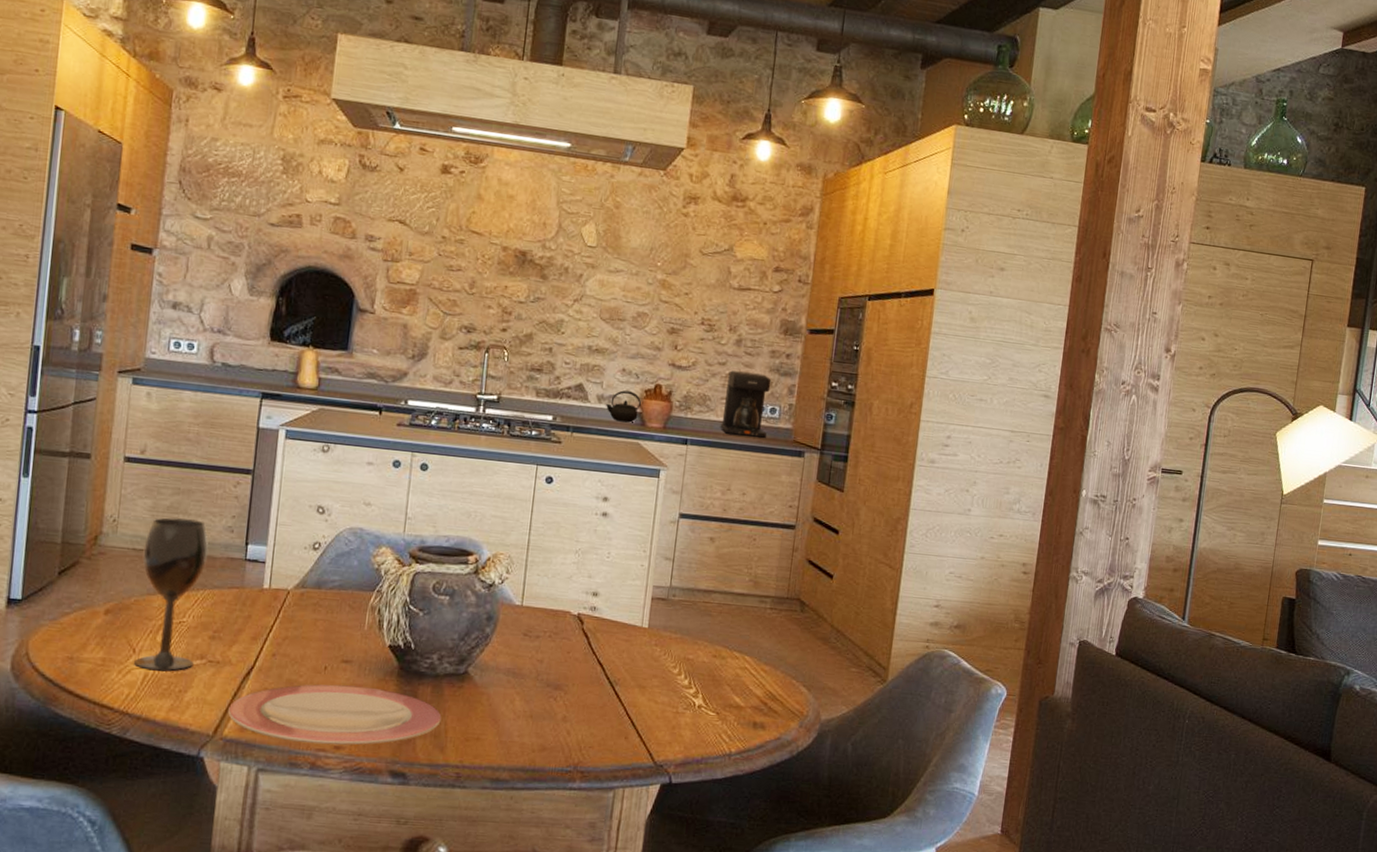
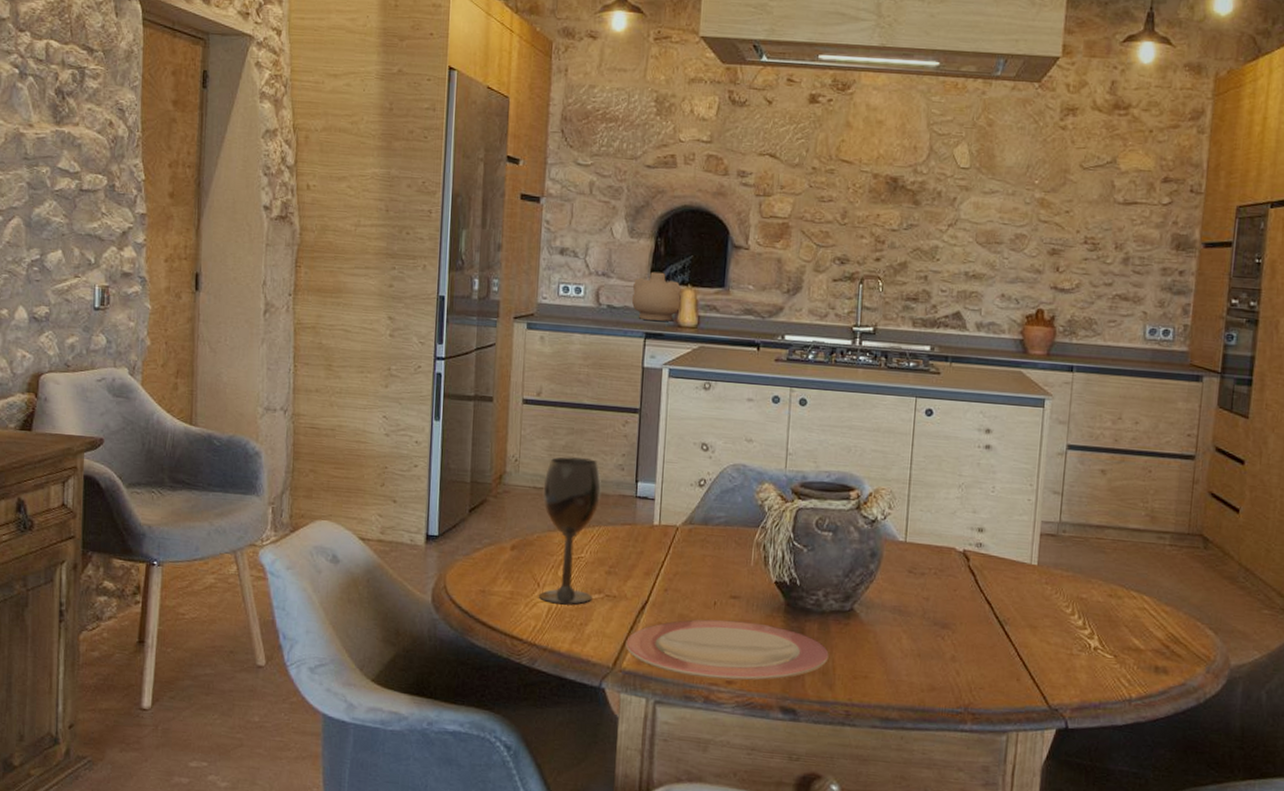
ceramic jug: none [248,331,302,383] -> present [631,271,681,322]
kettle: present [606,390,641,423] -> none [985,317,1022,351]
coffee maker: present [720,370,771,439] -> none [1108,291,1163,363]

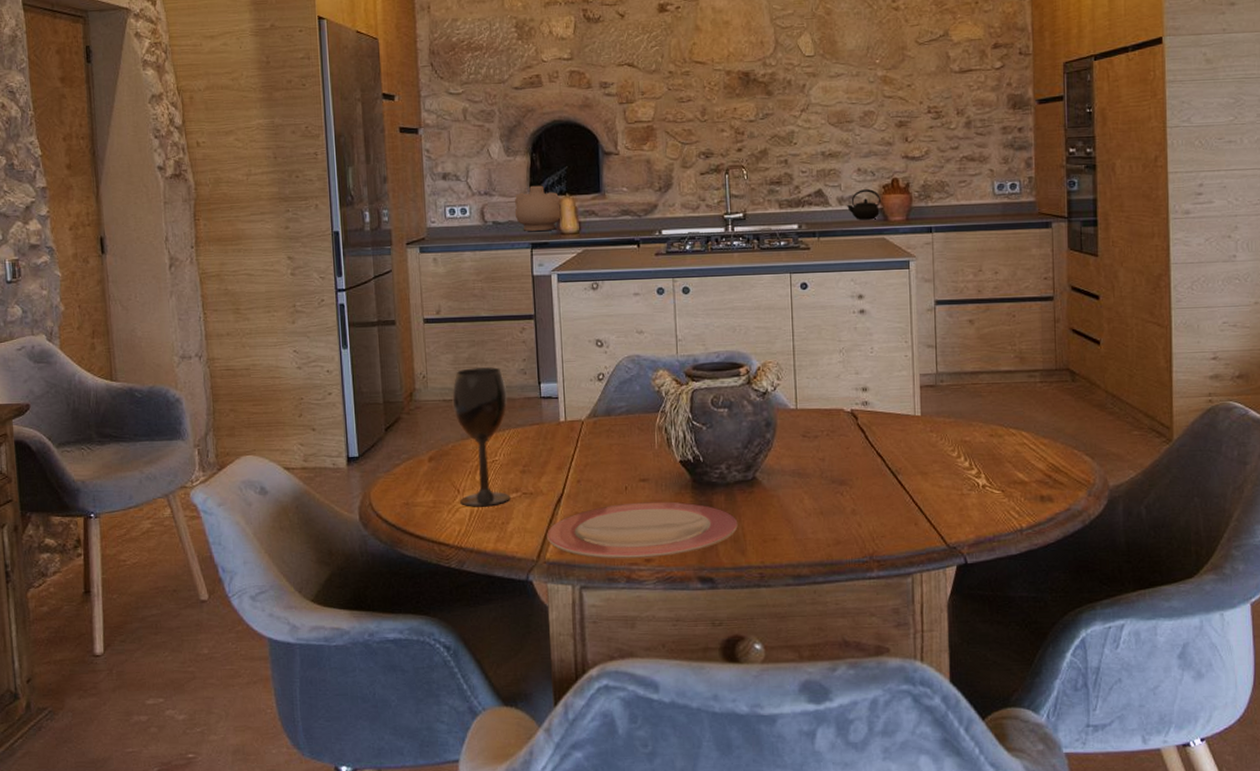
kettle: none [985,317,1022,351] -> present [847,189,881,221]

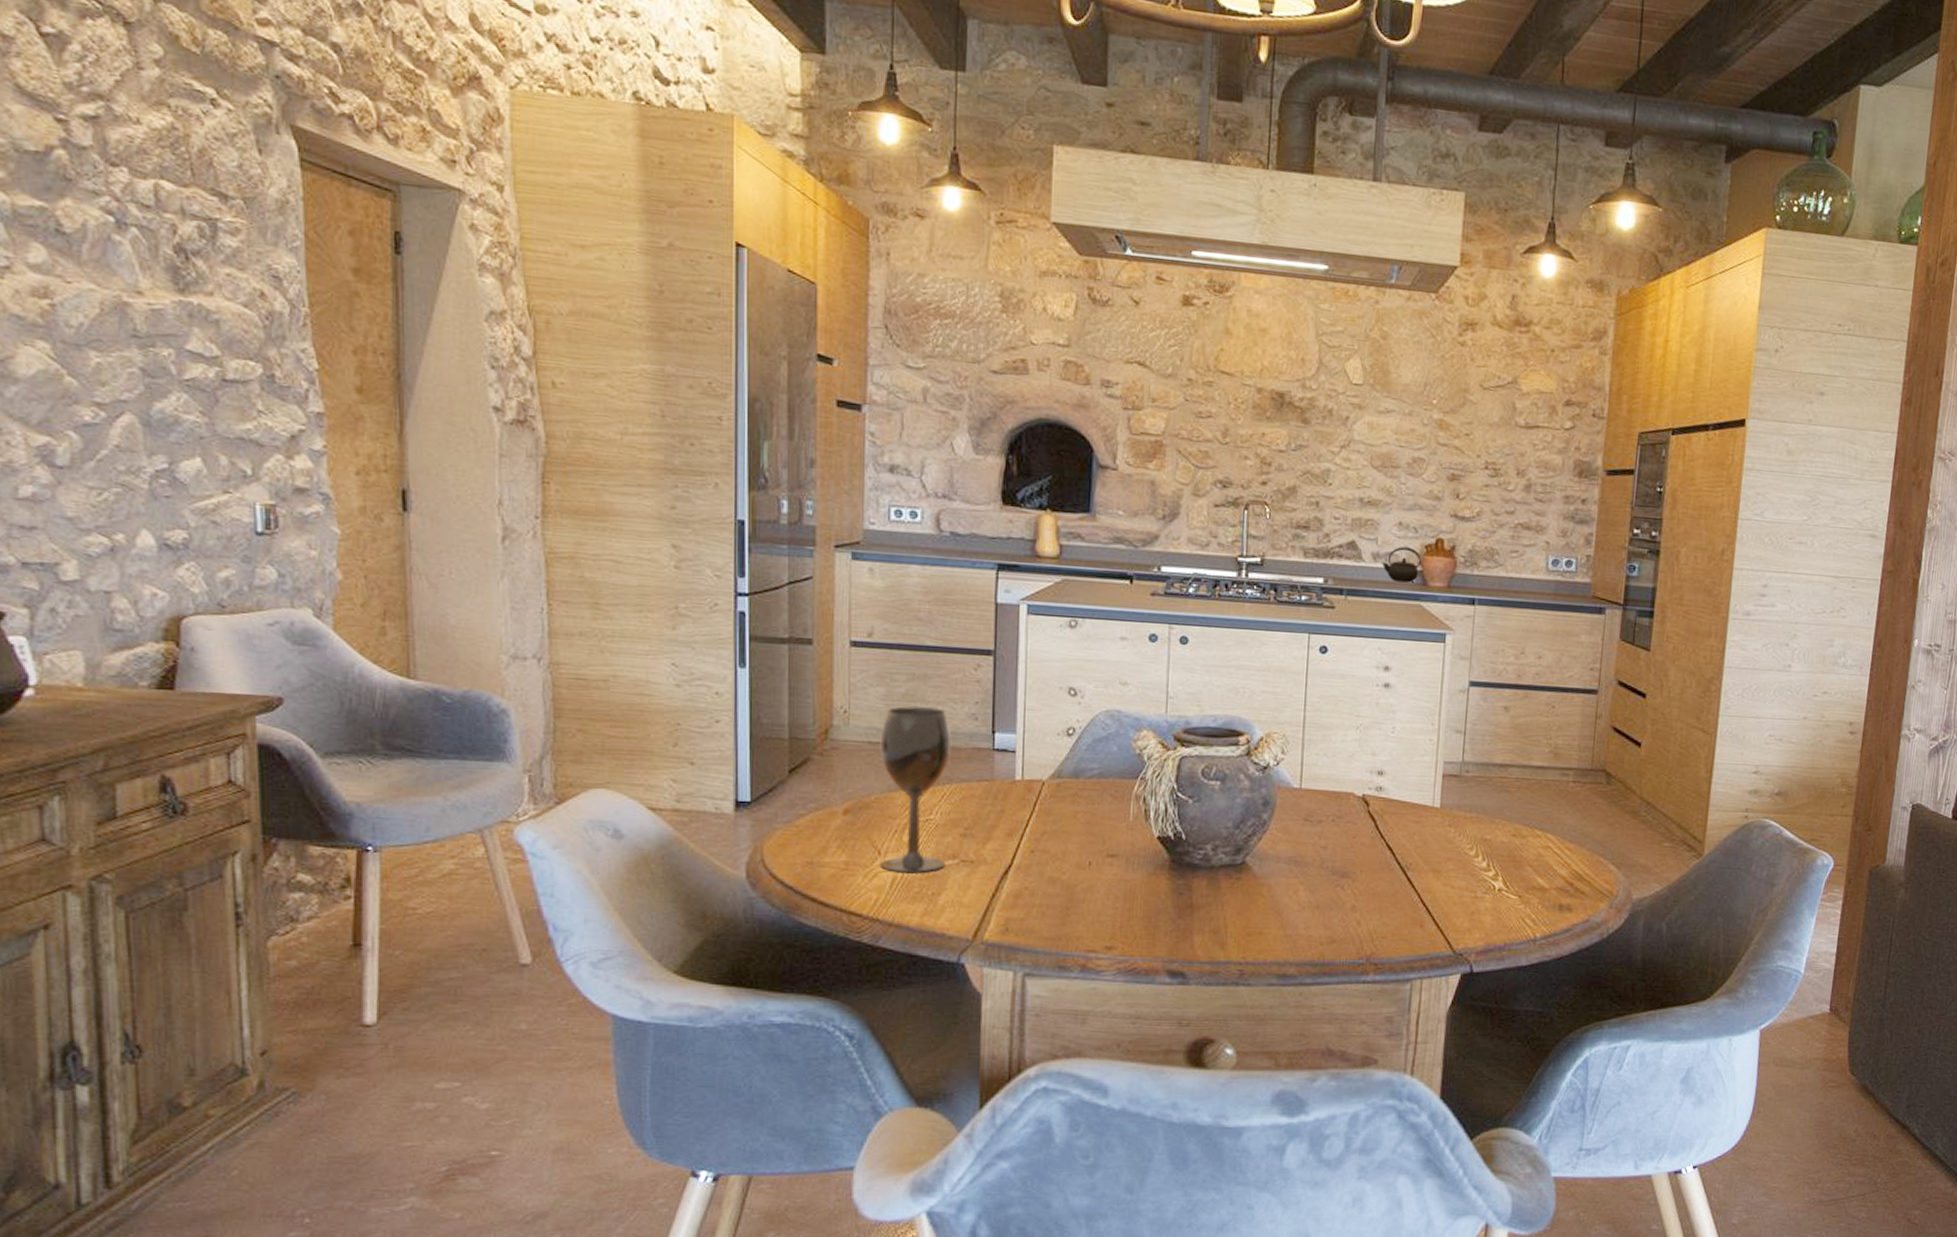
ceramic jug: present [514,185,561,232] -> none [979,493,1039,552]
plate: present [547,501,738,559] -> none [987,881,1220,946]

